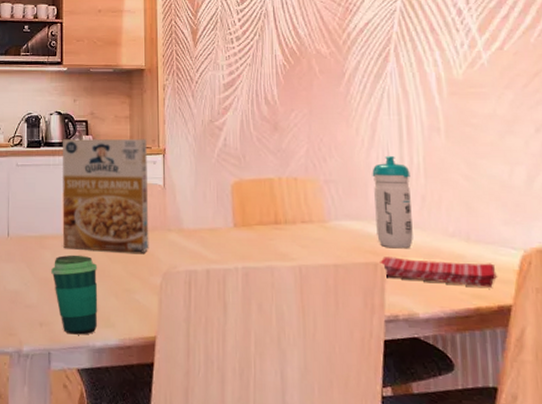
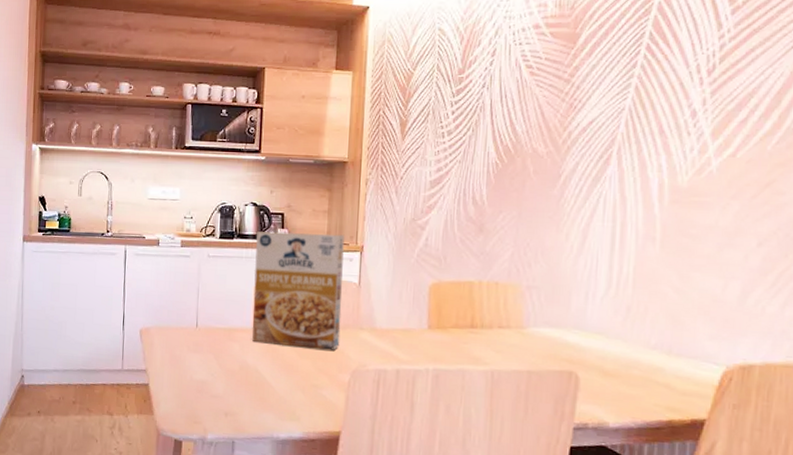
cup: present [51,255,98,335] -> none [239,348,286,427]
water bottle: present [372,155,413,249] -> none [575,263,618,359]
dish towel: present [378,256,497,287] -> none [574,365,695,401]

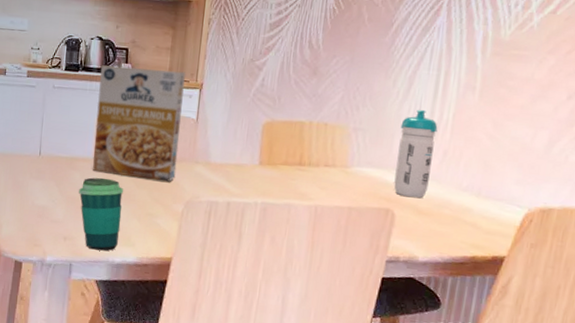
cup: none [239,348,286,427] -> present [79,177,124,251]
water bottle: none [575,263,618,359] -> present [394,109,438,198]

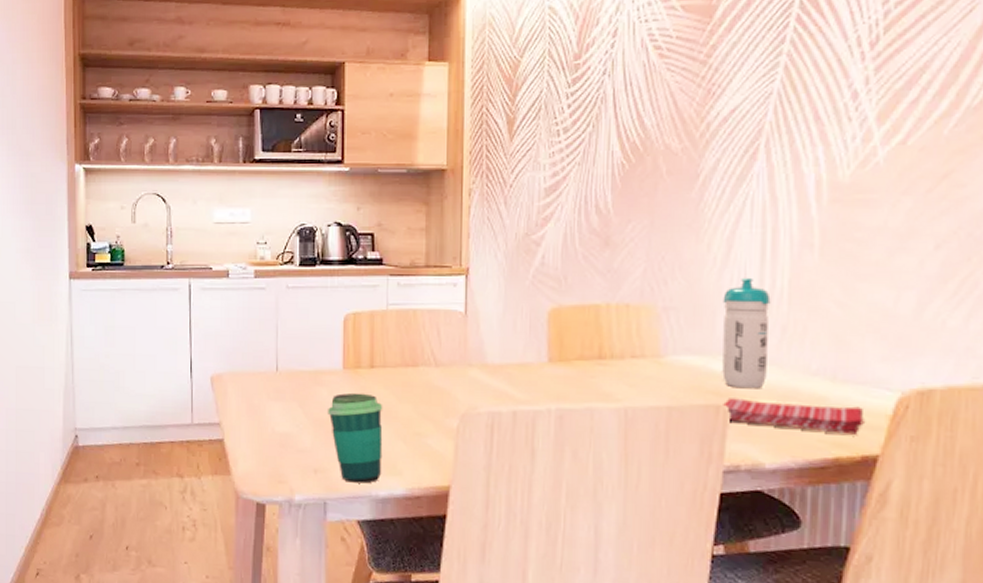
cereal box: present [93,65,186,182] -> none [341,255,446,392]
dish towel: none [390,204,499,239] -> present [721,398,865,434]

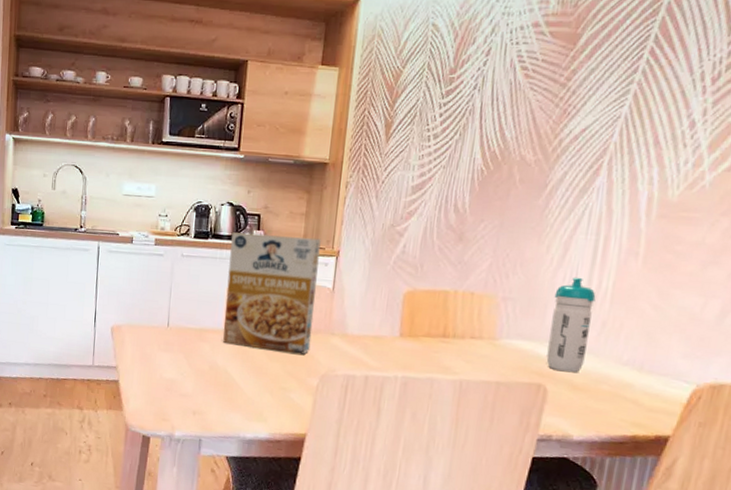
cup: present [328,393,383,484] -> none [208,350,256,426]
cereal box: none [341,255,446,392] -> present [223,232,321,355]
dish towel: present [721,398,865,434] -> none [542,378,663,417]

